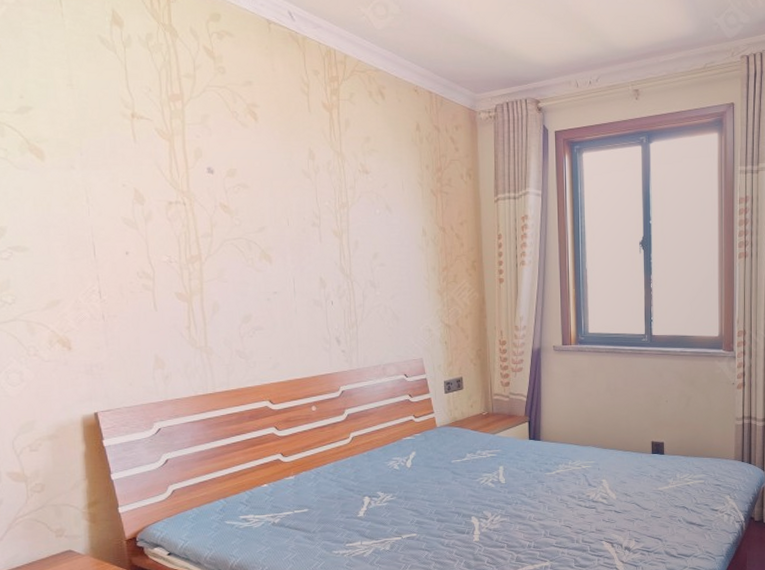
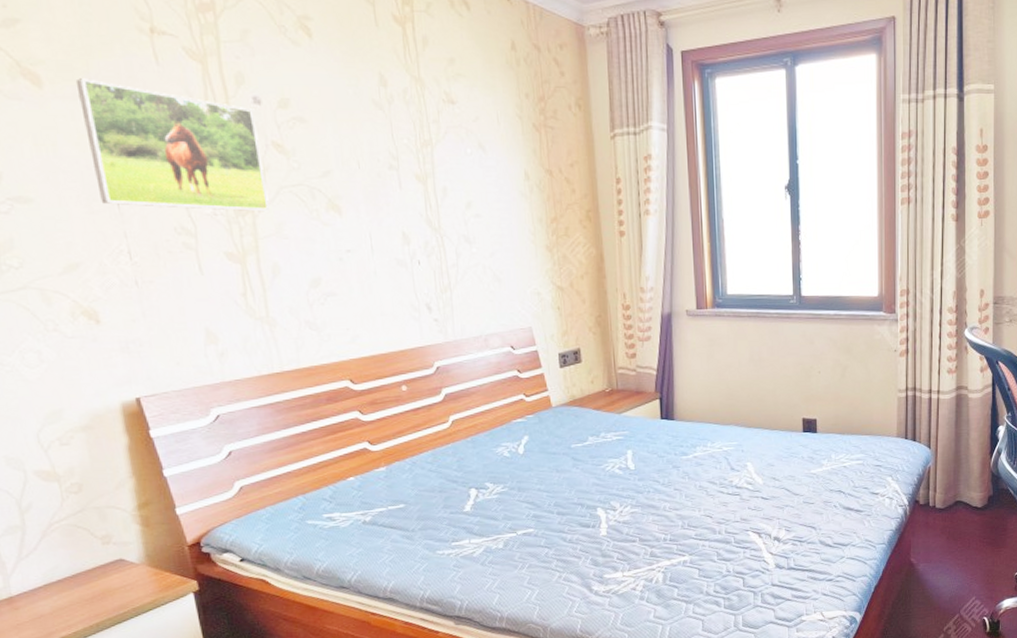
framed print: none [70,153,214,260] -> present [75,78,270,212]

